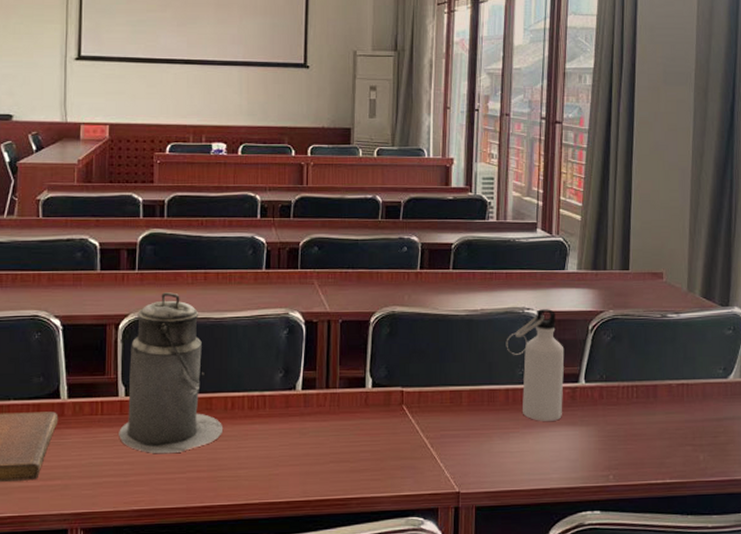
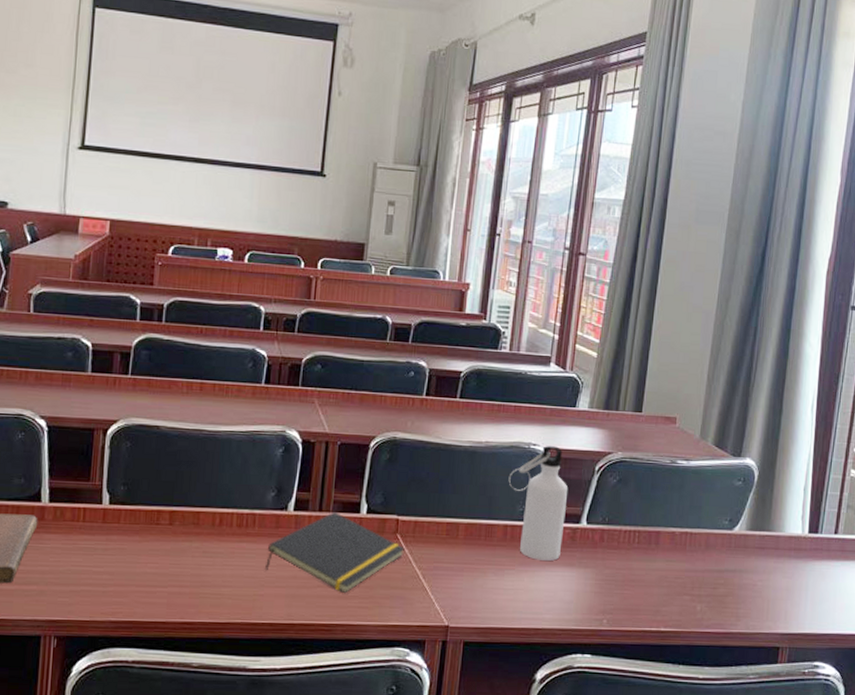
canister: present [119,292,224,454] -> none [100,400,210,567]
notepad: none [277,388,411,468] -> present [264,512,405,594]

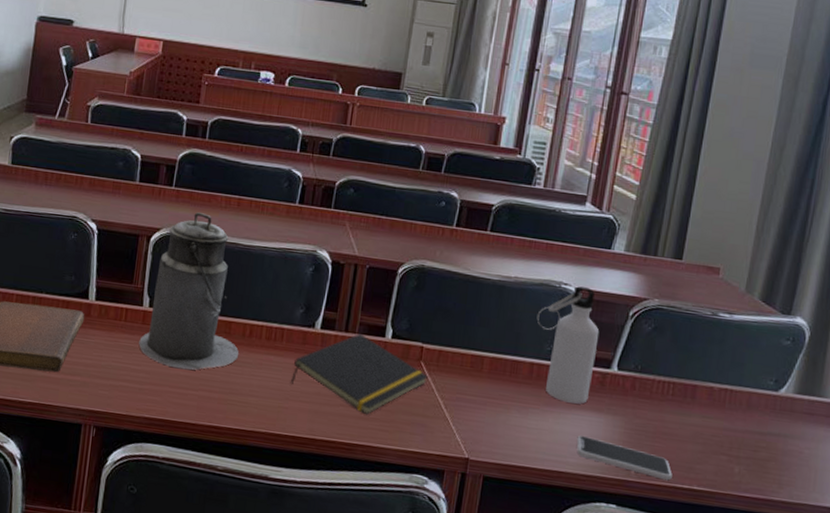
canister: none [100,400,210,567] -> present [139,212,239,371]
smartphone: none [551,591,641,625] -> present [576,436,672,481]

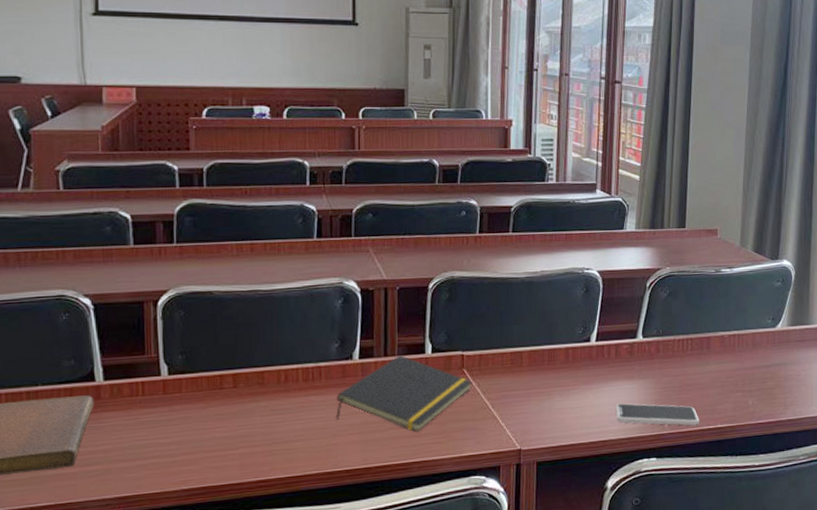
canister: present [139,212,239,371] -> none [163,265,277,432]
water bottle: present [536,286,600,404] -> none [566,268,623,377]

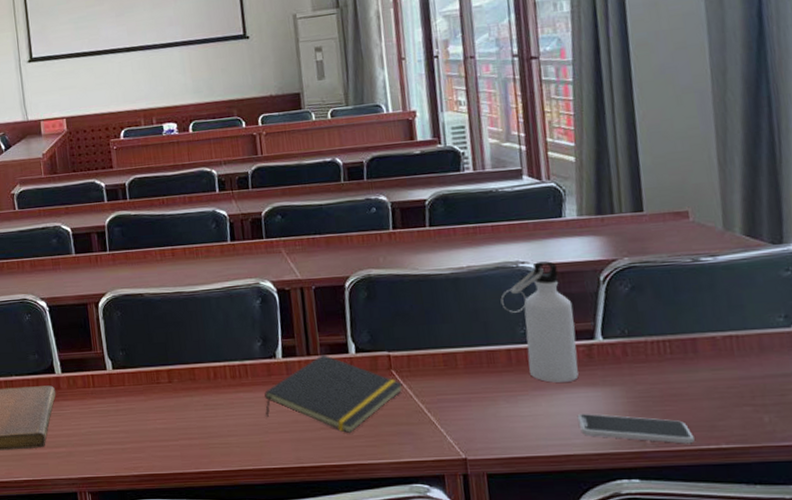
water bottle: none [566,268,623,377] -> present [500,261,579,383]

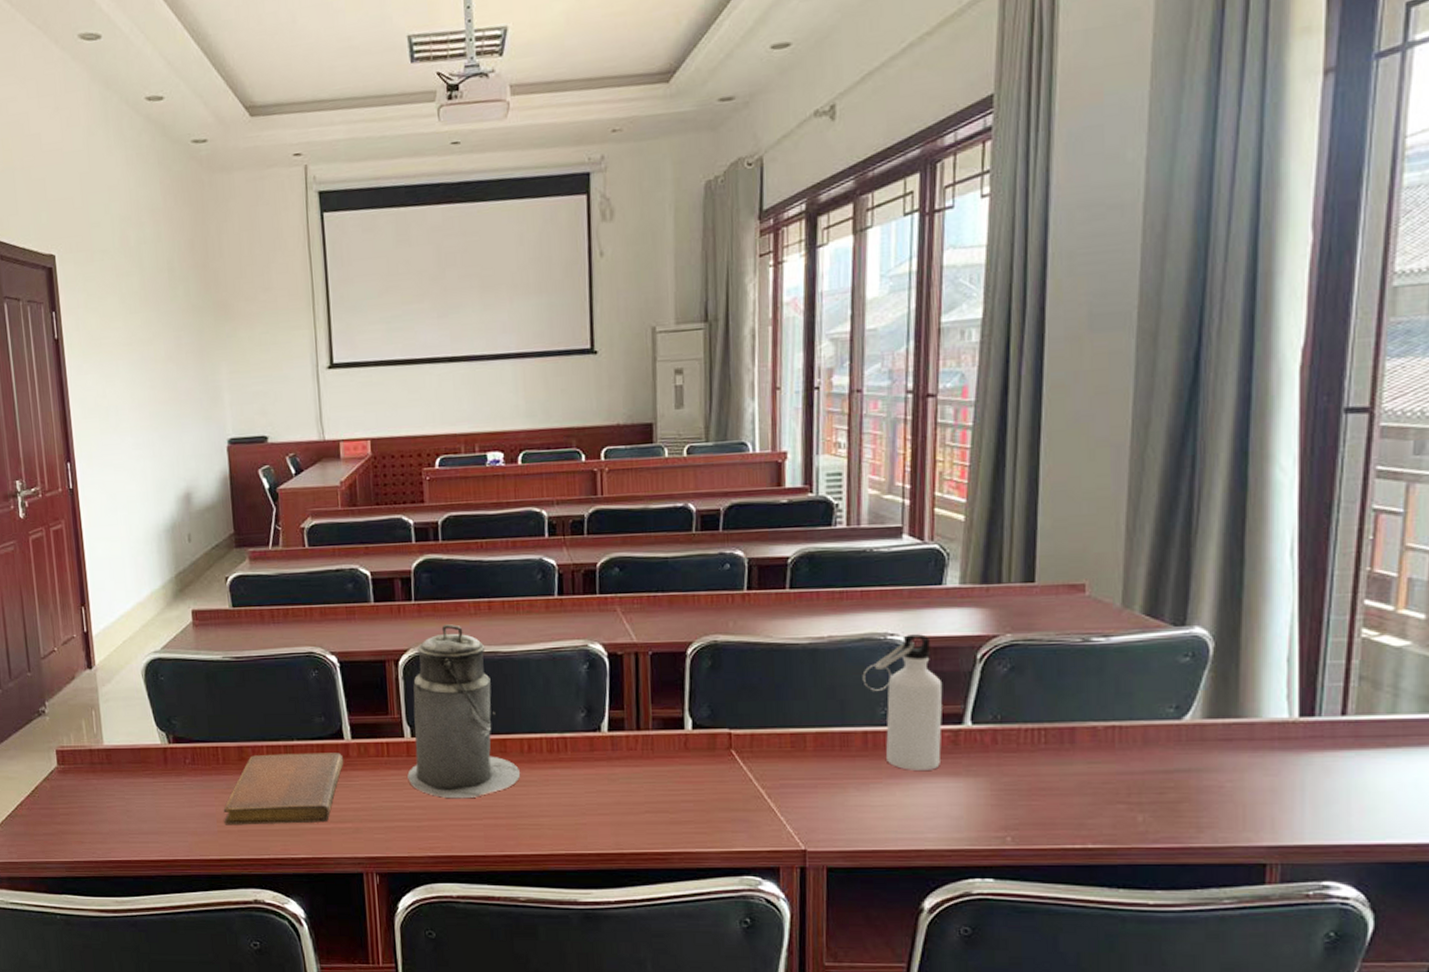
canister: none [111,270,209,423] -> present [407,624,521,799]
notepad: present [264,355,403,434] -> none [583,730,742,819]
smartphone: present [577,414,695,444] -> none [933,806,1059,842]

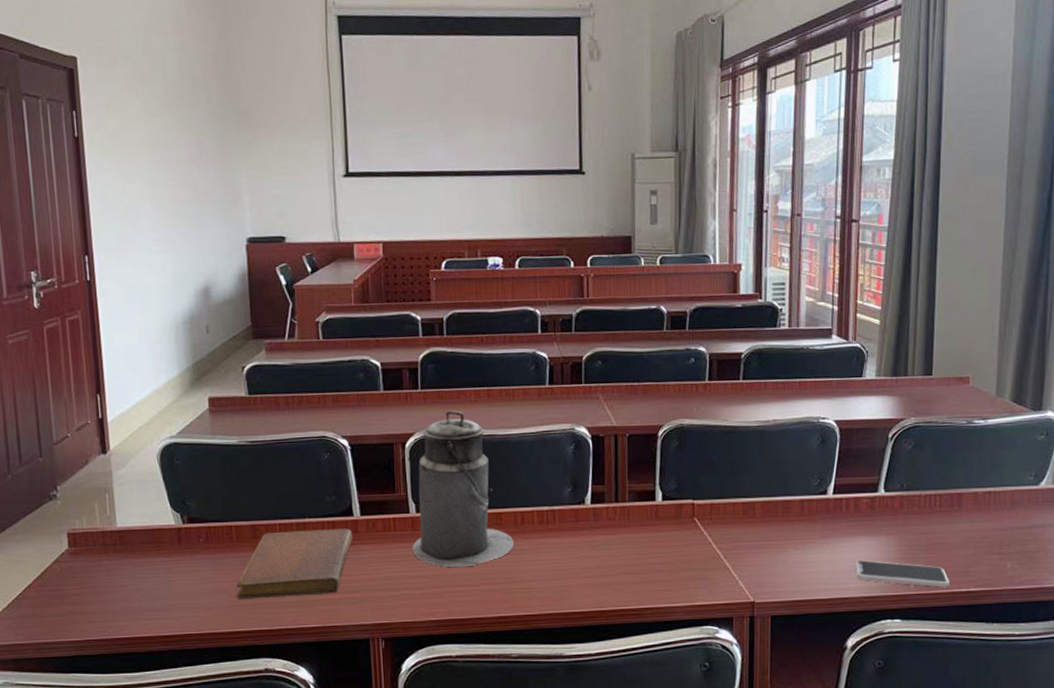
water bottle: present [862,634,943,770] -> none [800,418,863,532]
smartphone: none [933,806,1059,842] -> present [855,560,950,588]

